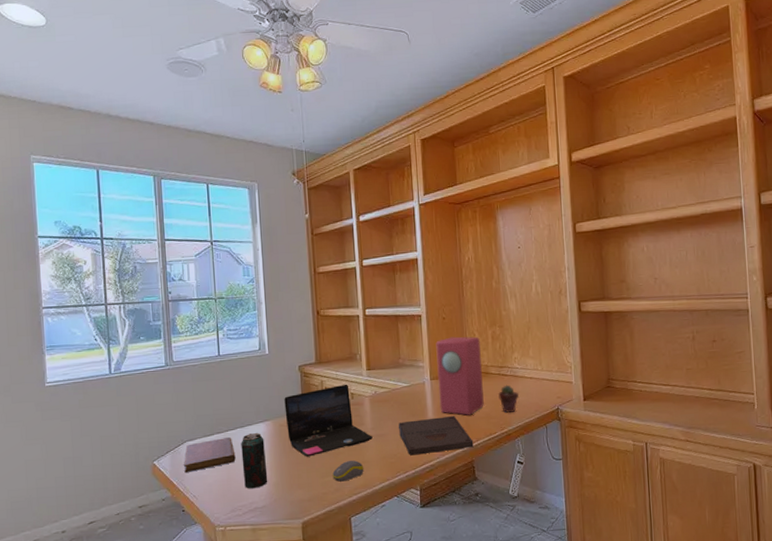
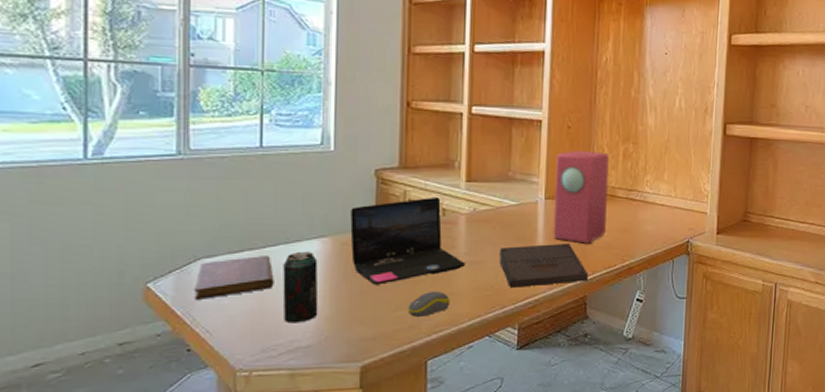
potted succulent: present [498,385,520,413] -> none [623,211,647,243]

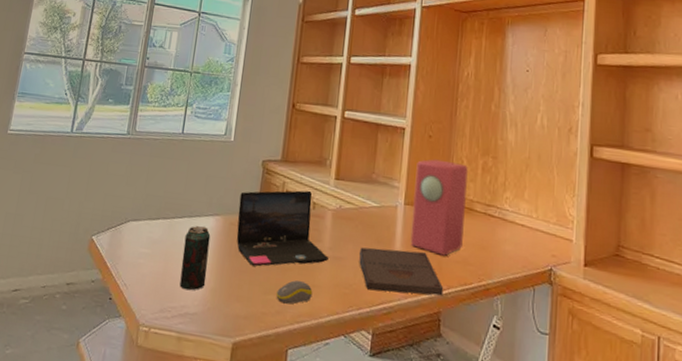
notebook: present [195,256,274,300] -> none [121,224,177,257]

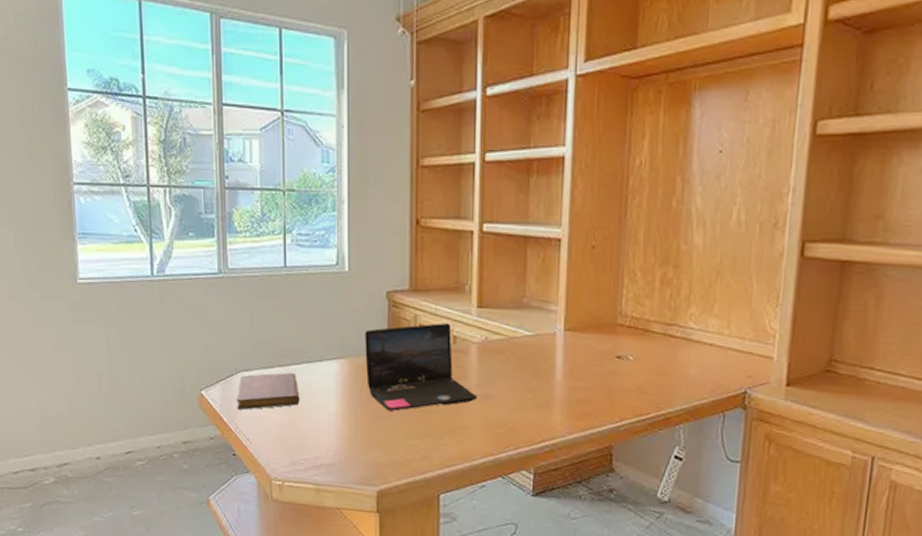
notebook: none [121,224,177,257] -> present [237,372,300,410]
beverage can: present [179,226,211,291] -> none [307,371,338,441]
computer mouse: present [276,280,313,304] -> none [420,423,462,448]
pizza box: present [358,247,444,296] -> none [512,382,615,429]
speaker: present [410,159,469,256] -> none [573,274,644,385]

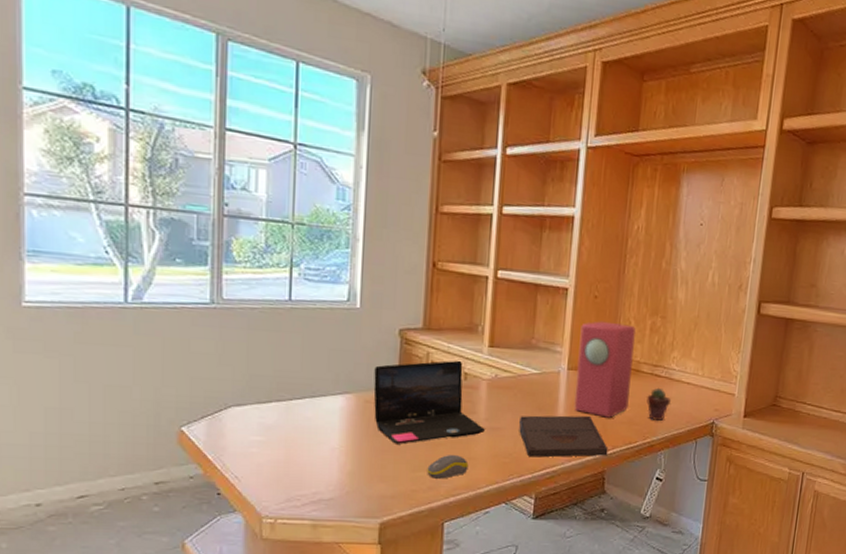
notebook: present [237,372,300,410] -> none [225,407,300,446]
computer mouse: none [420,423,462,448] -> present [427,455,469,479]
pizza box: none [512,382,615,429] -> present [518,415,608,457]
speaker: none [573,274,644,385] -> present [574,321,637,418]
potted succulent: none [659,350,690,389] -> present [646,387,671,421]

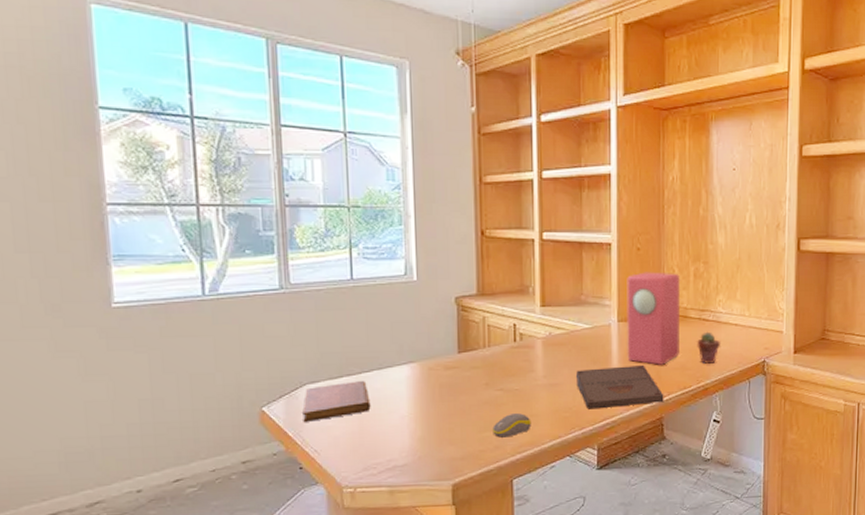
notebook: none [225,407,300,446] -> present [302,381,371,422]
laptop: present [373,360,485,445] -> none [435,322,544,408]

